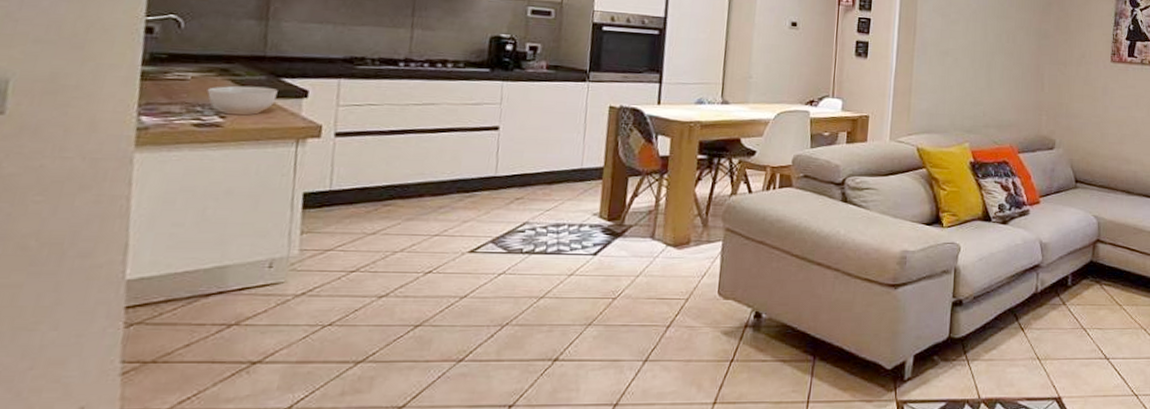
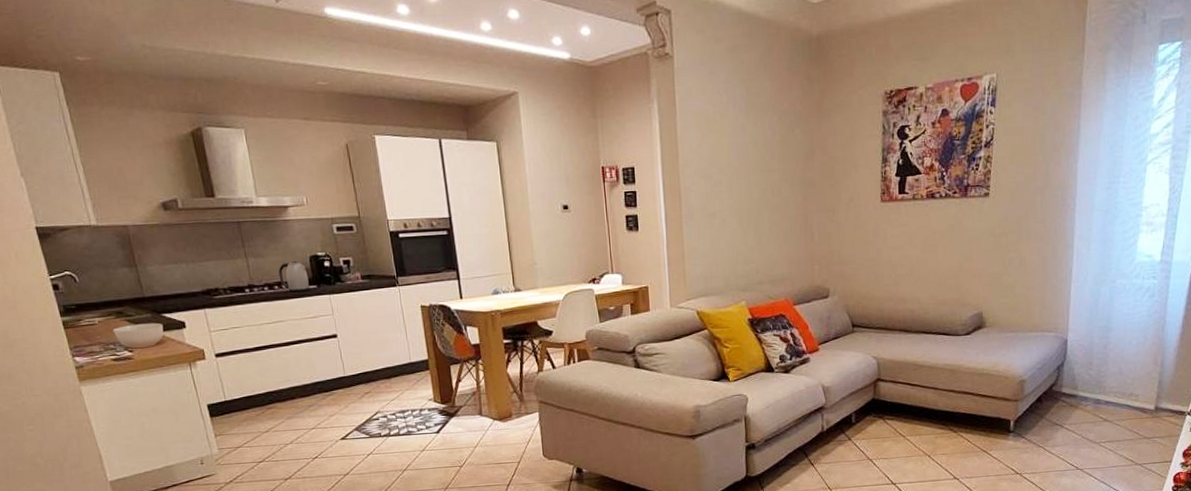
kettle: none [446,39,483,75] -> present [278,261,311,293]

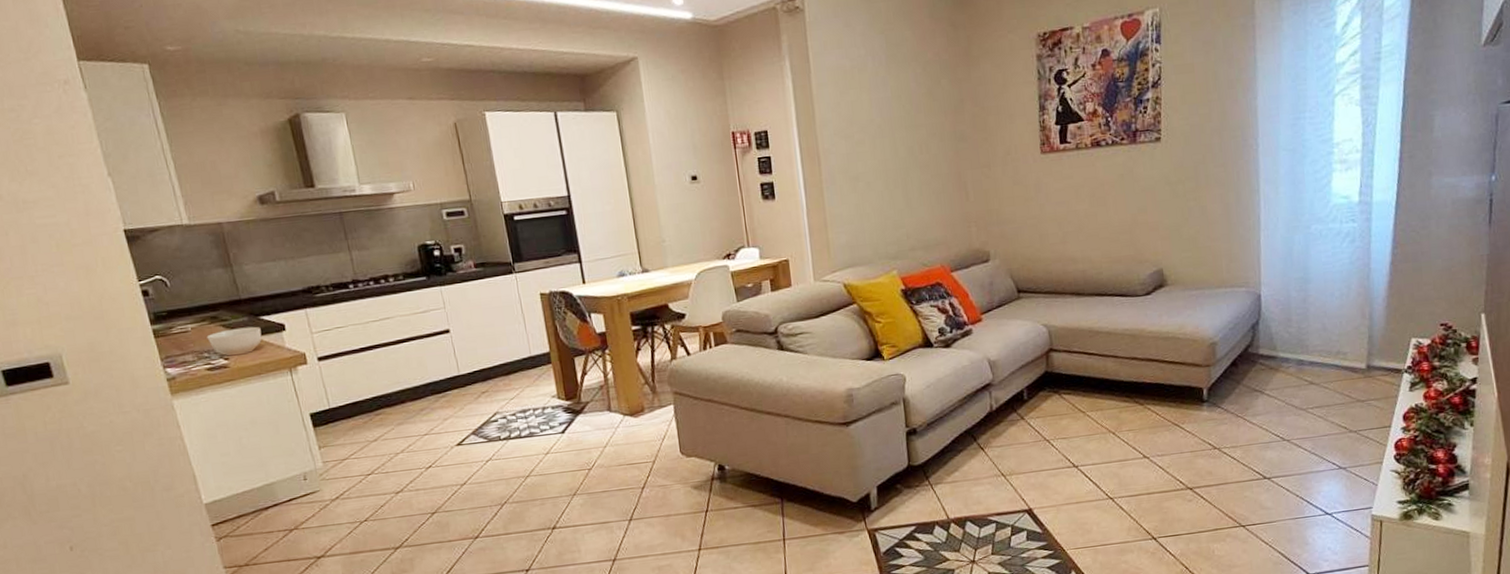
kettle: present [278,261,311,293] -> none [384,252,420,286]

